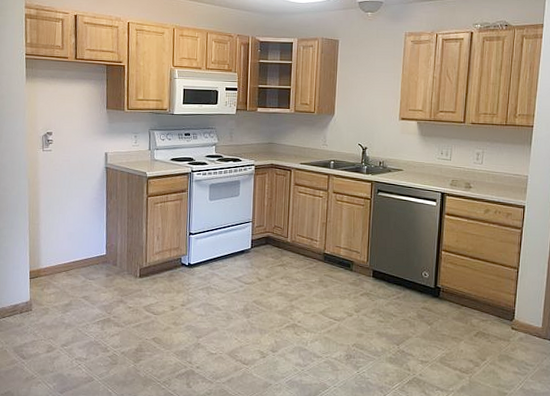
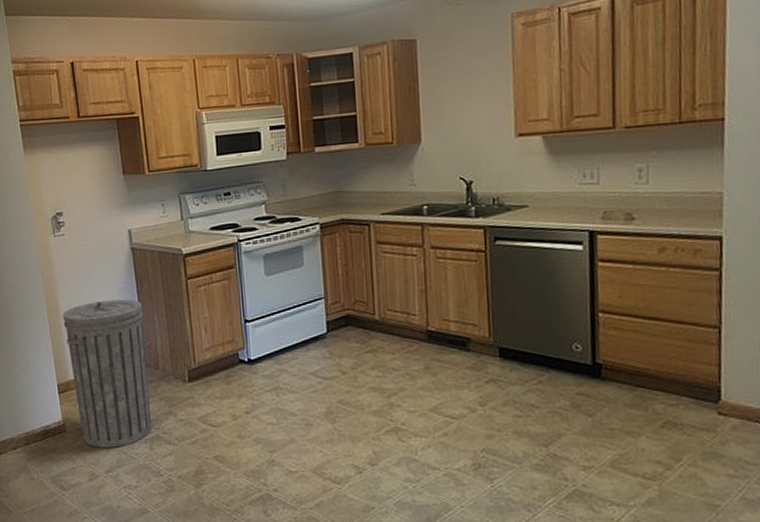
trash can: none [41,206,110,326] -> present [62,299,152,448]

